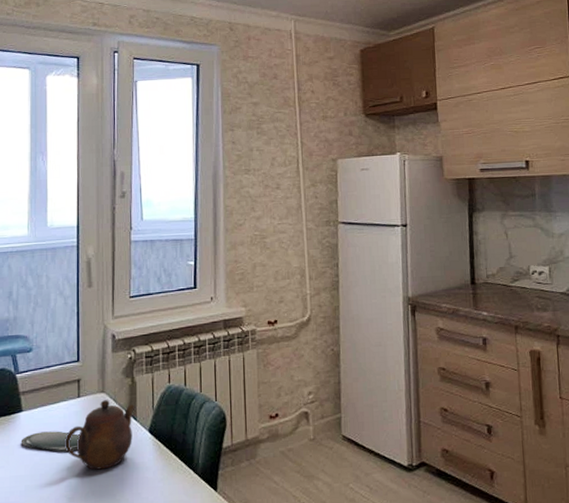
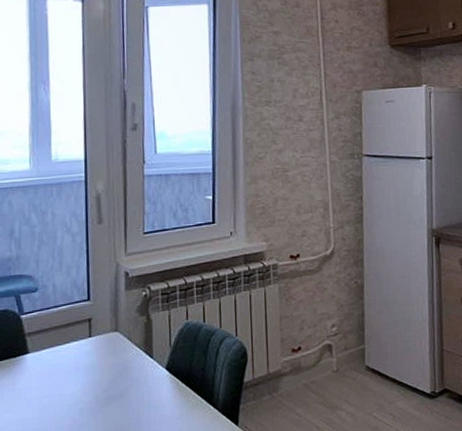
oval tray: present [20,431,80,452] -> none [27,371,92,393]
teapot: present [64,400,134,470] -> none [75,338,150,410]

